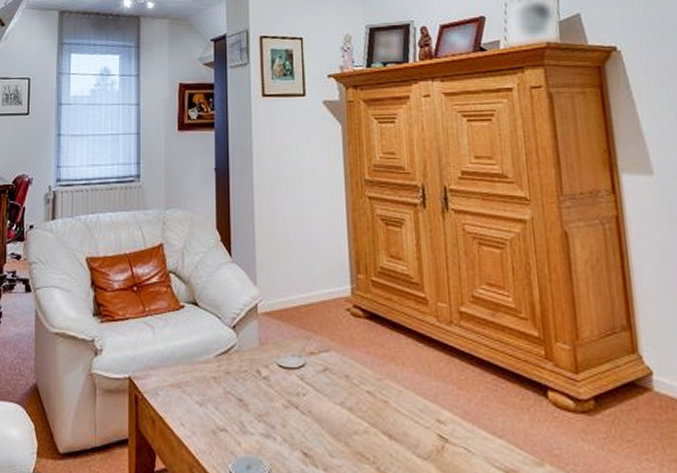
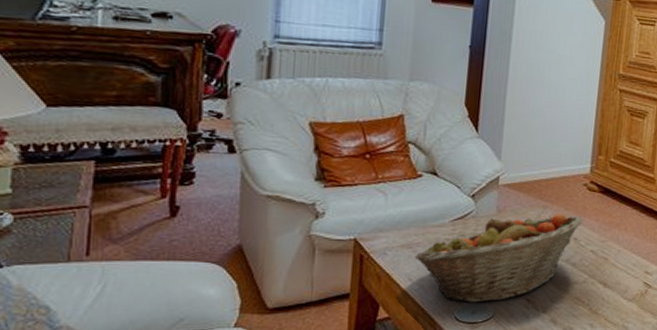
fruit basket: none [184,346,353,455] -> present [414,214,584,303]

